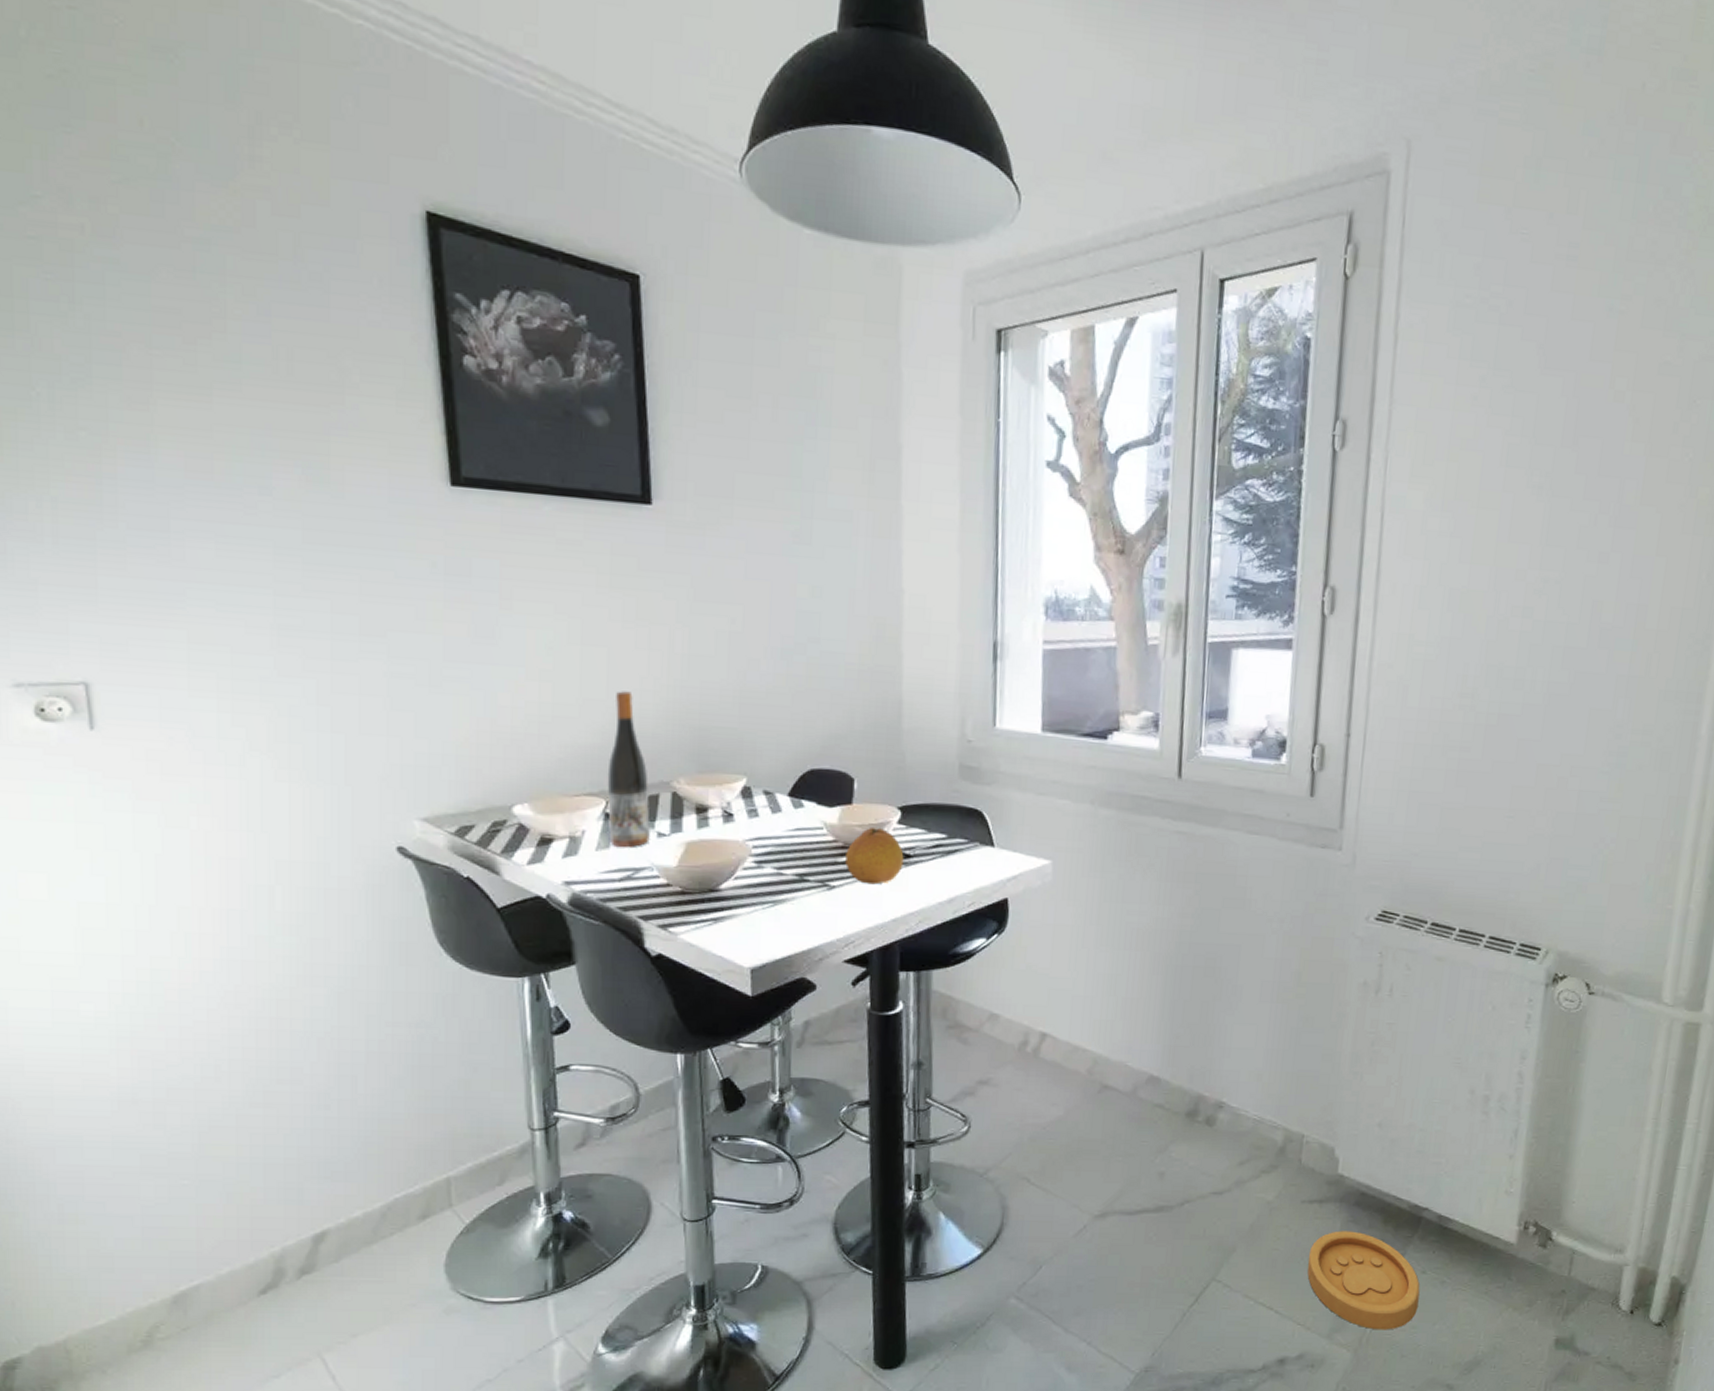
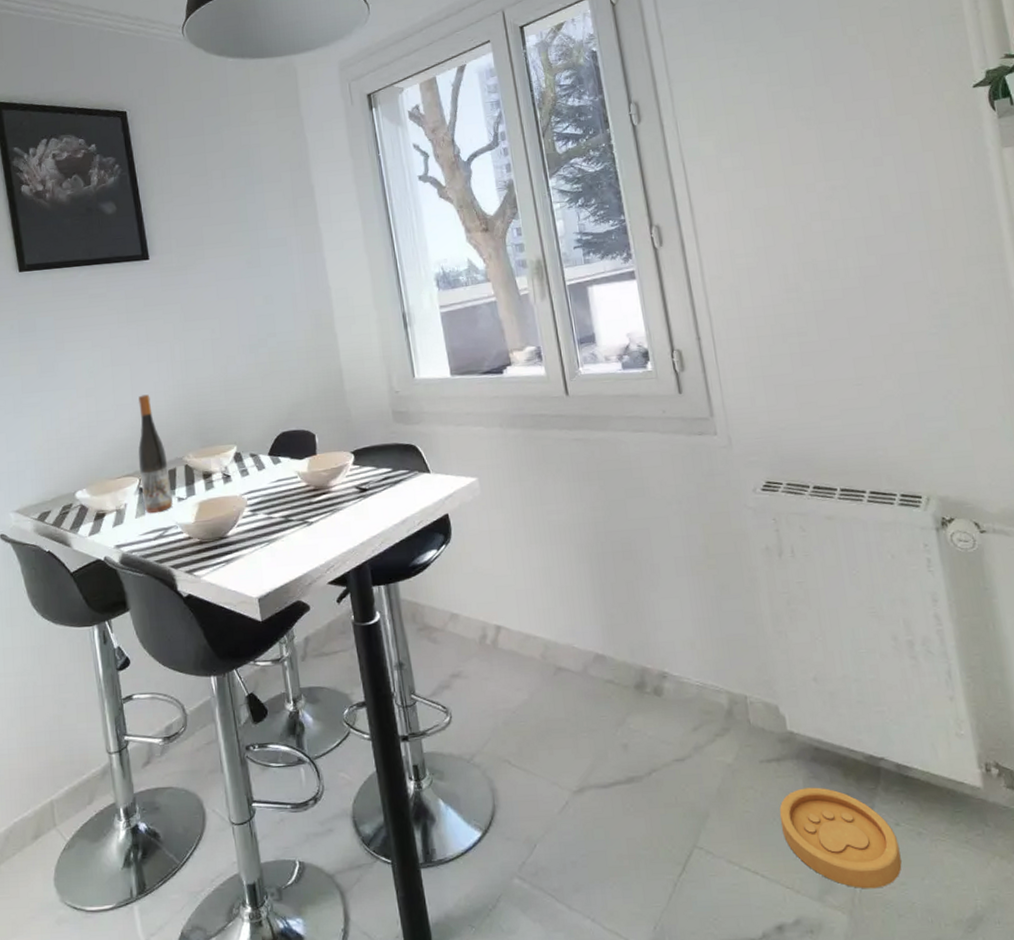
fruit: present [845,826,904,885] -> none [317,470,362,517]

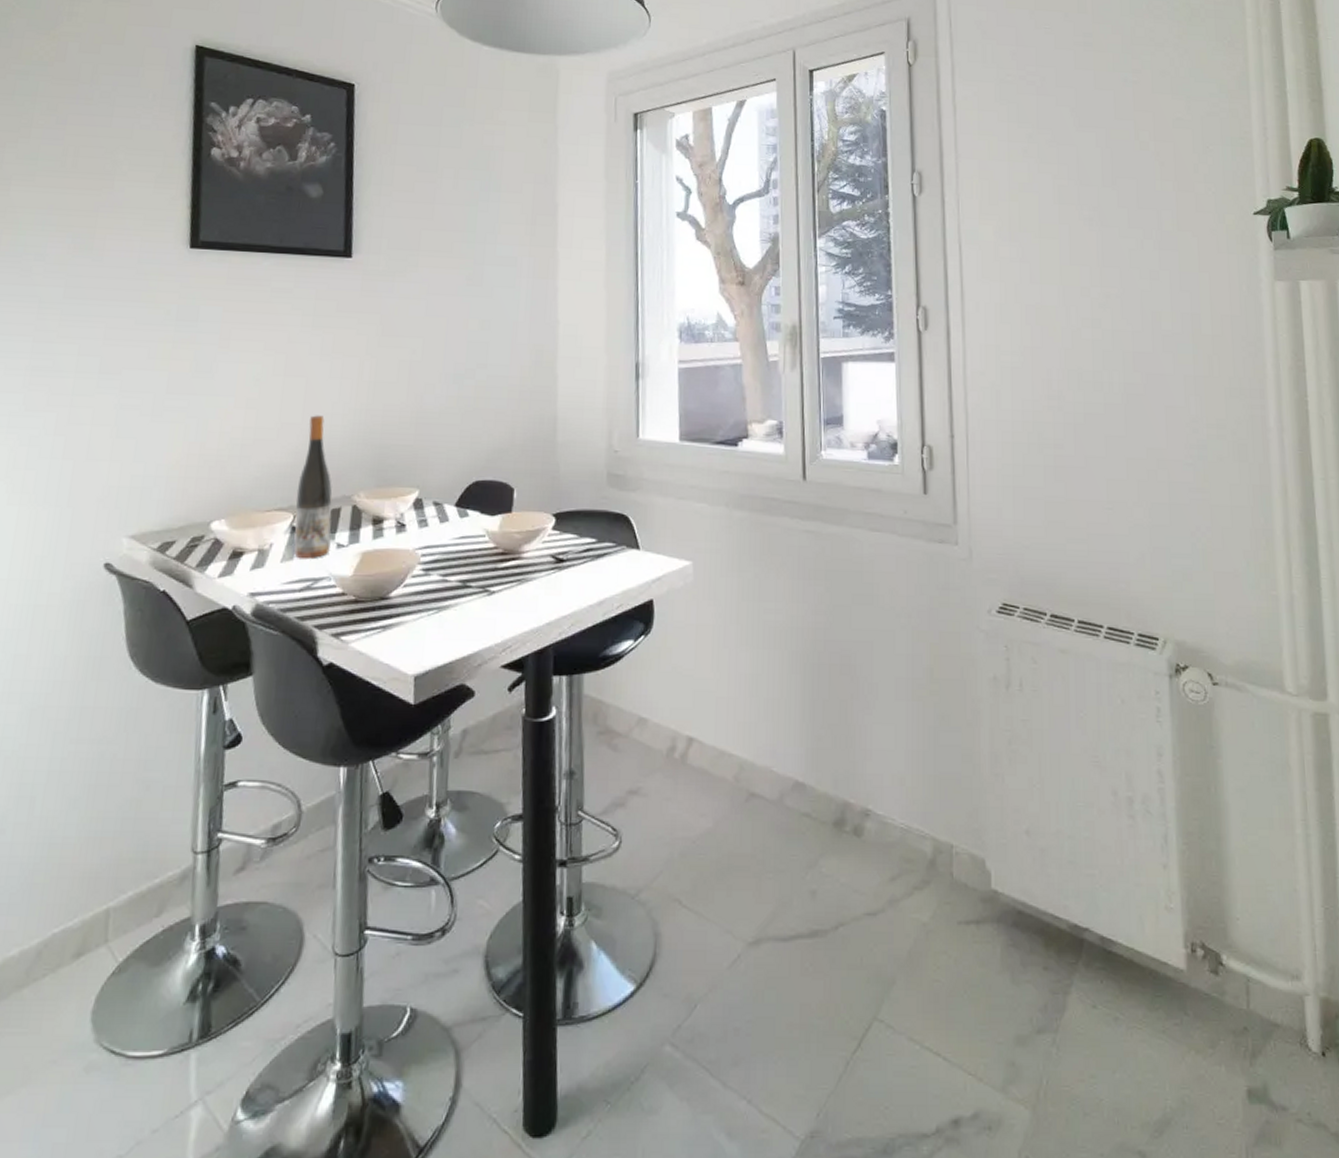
pet bowl: present [779,787,902,889] -> none [971,957,1094,1081]

